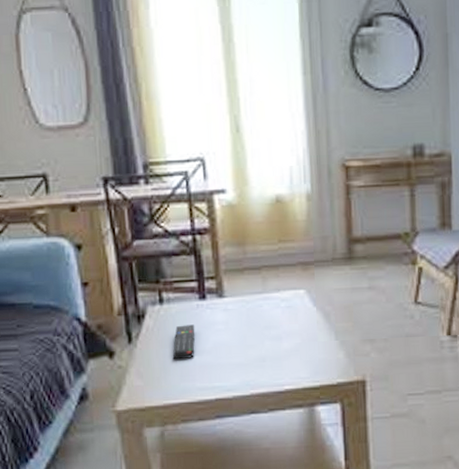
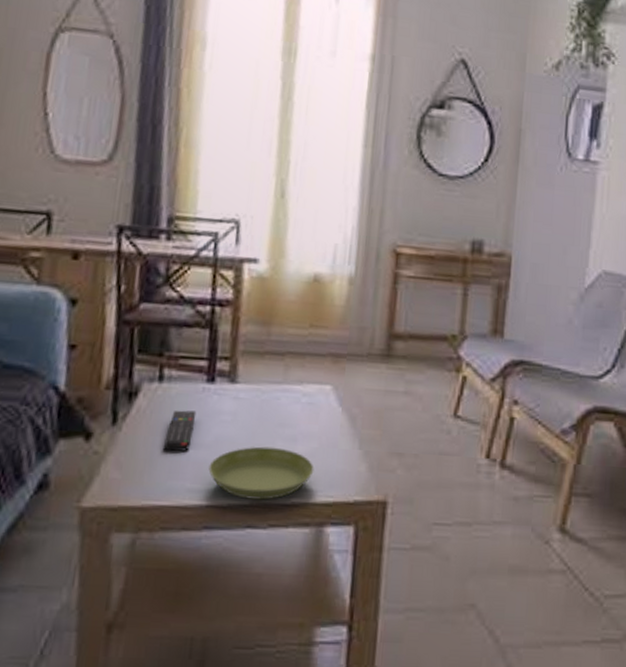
saucer: none [212,346,300,391] -> present [208,446,314,500]

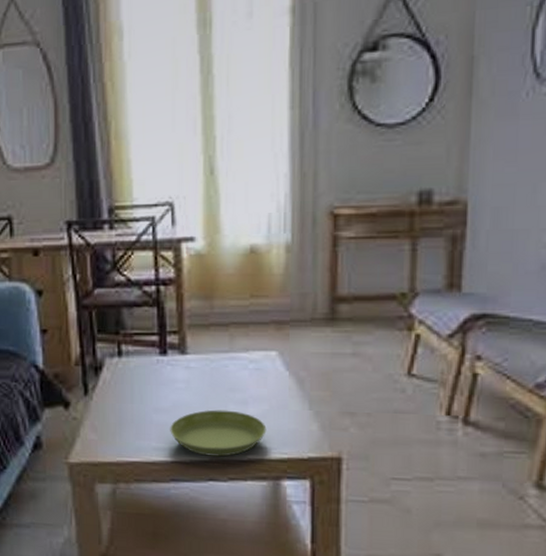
remote control: present [164,410,197,452] -> none [130,380,154,417]

